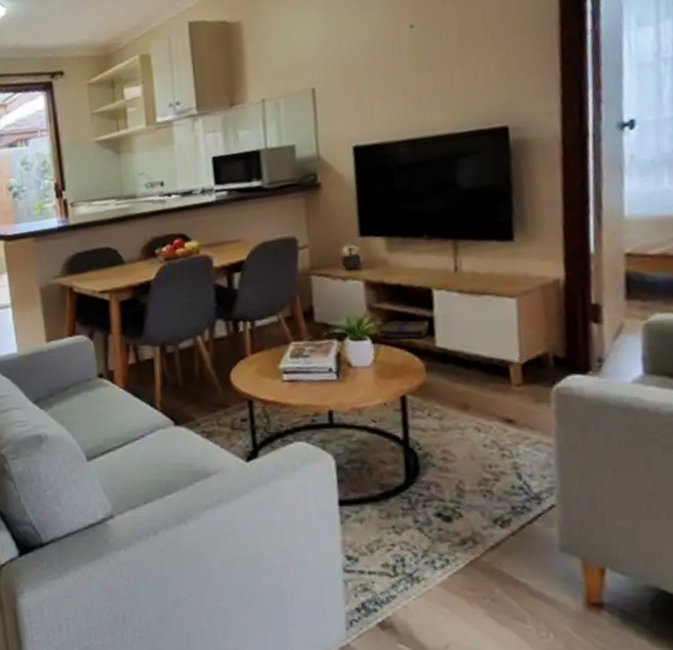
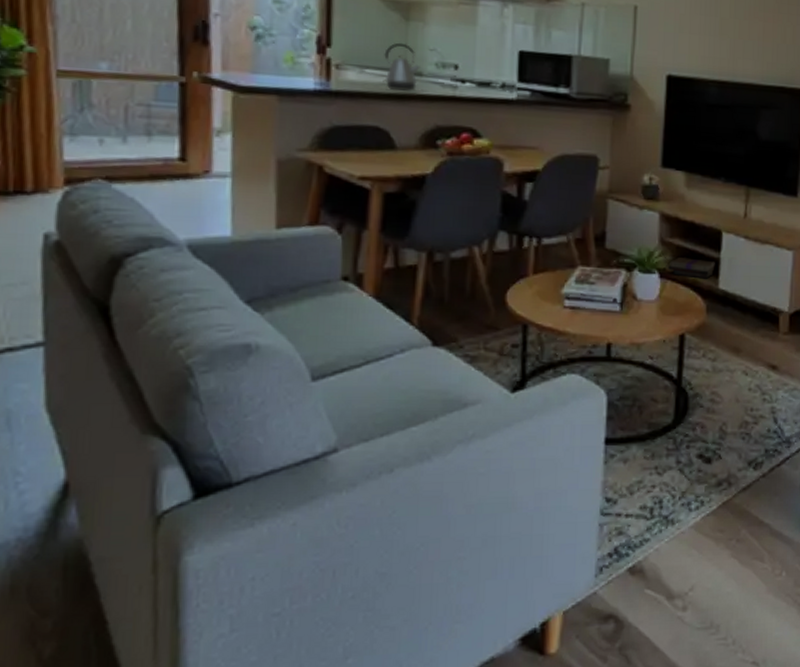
kettle: none [105,173,134,215] -> present [383,42,420,91]

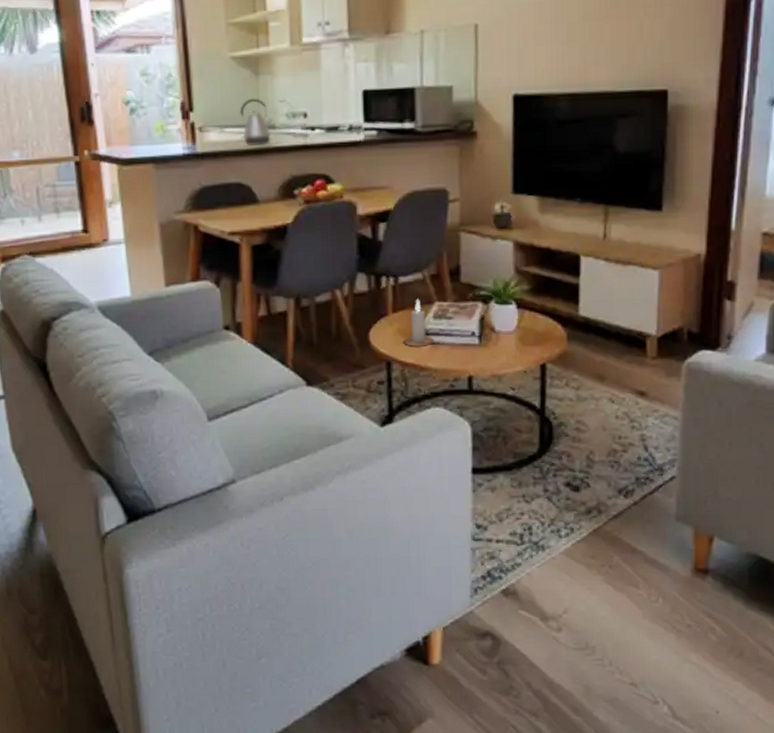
candle: none [542,261,575,311] -> present [403,298,434,347]
books: present [667,257,715,279] -> none [524,286,574,307]

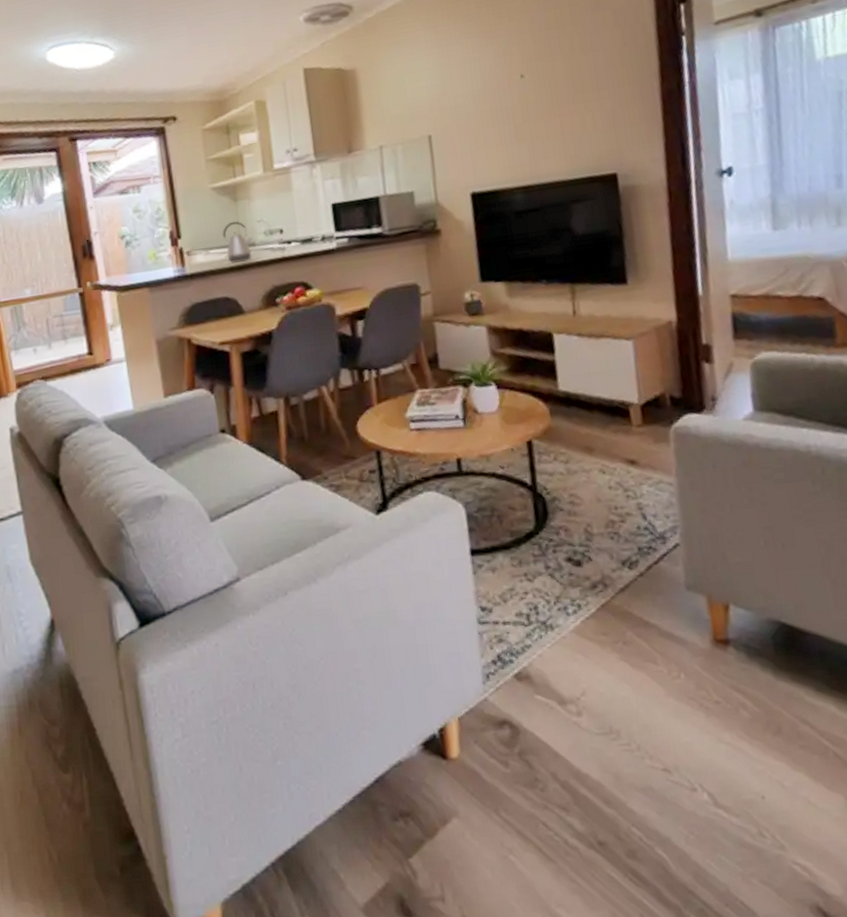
candle: present [403,298,434,347] -> none [390,388,420,435]

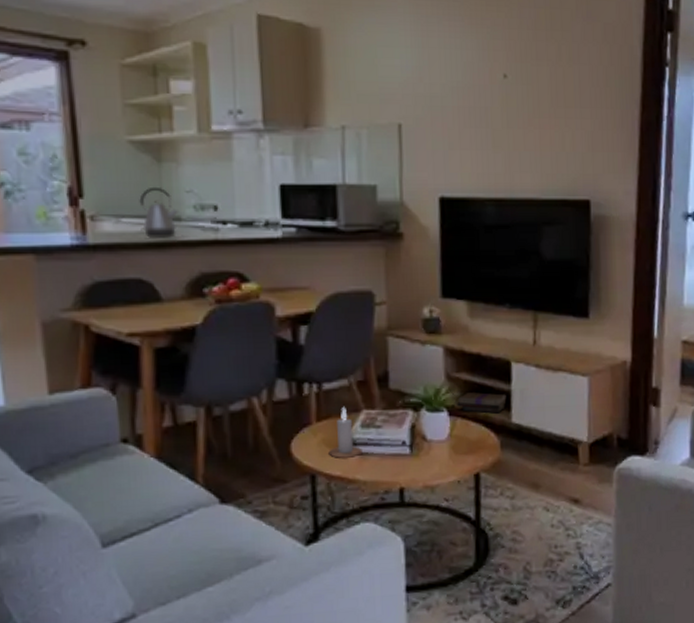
candle: none [390,388,420,435] -> present [328,406,363,458]
books: none [502,364,552,384] -> present [456,392,507,414]

